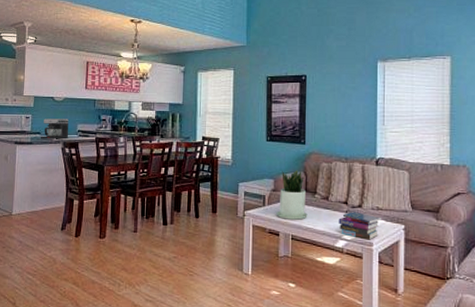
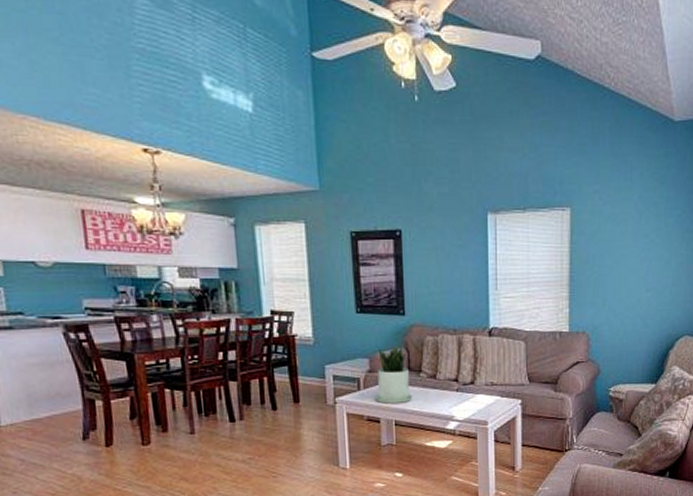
coffee maker: present [40,118,69,139] -> none [24,292,72,322]
books: present [338,212,381,240] -> none [448,389,496,419]

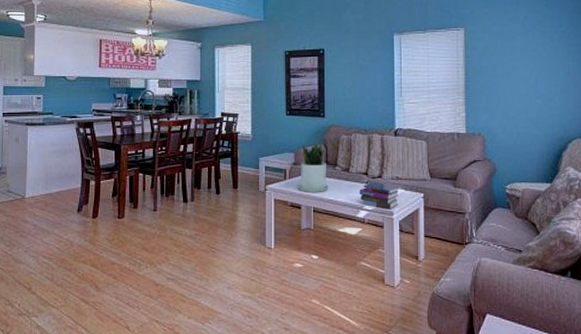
books: none [448,389,496,419] -> present [359,182,401,210]

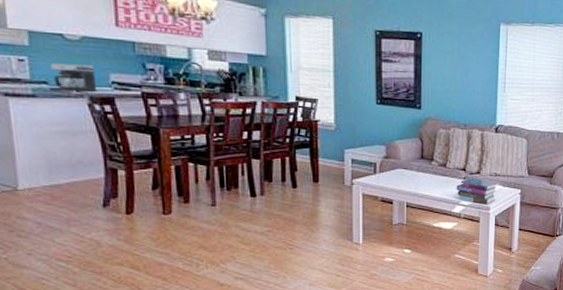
coffee maker: none [52,98,83,120] -> present [48,63,98,93]
planter: present [297,143,329,192] -> none [389,136,424,187]

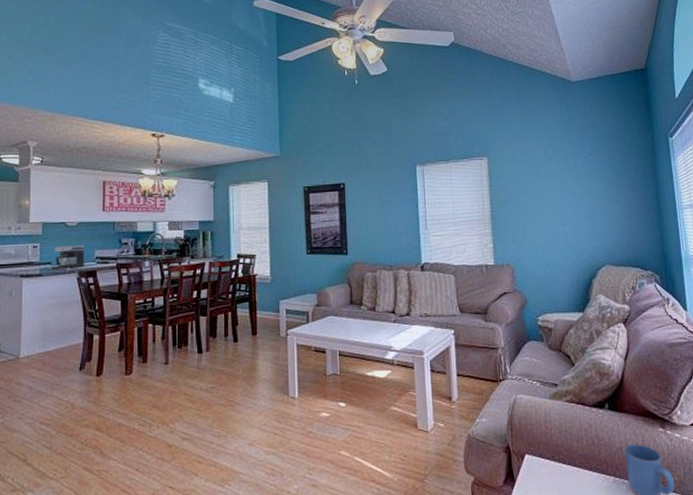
books: present [456,178,499,205] -> none [387,320,430,349]

